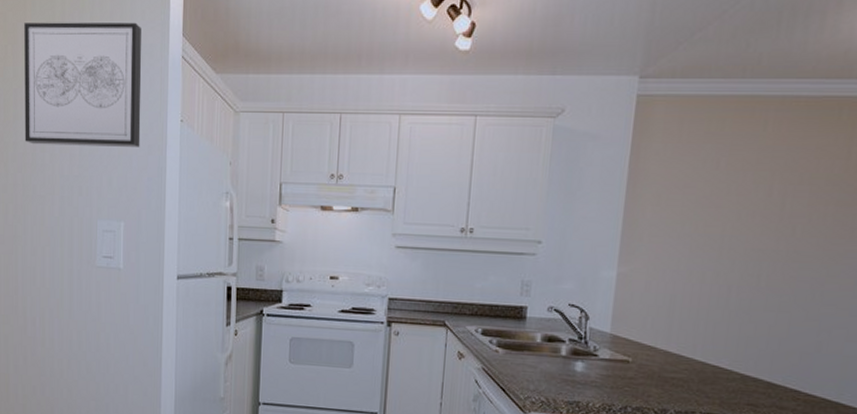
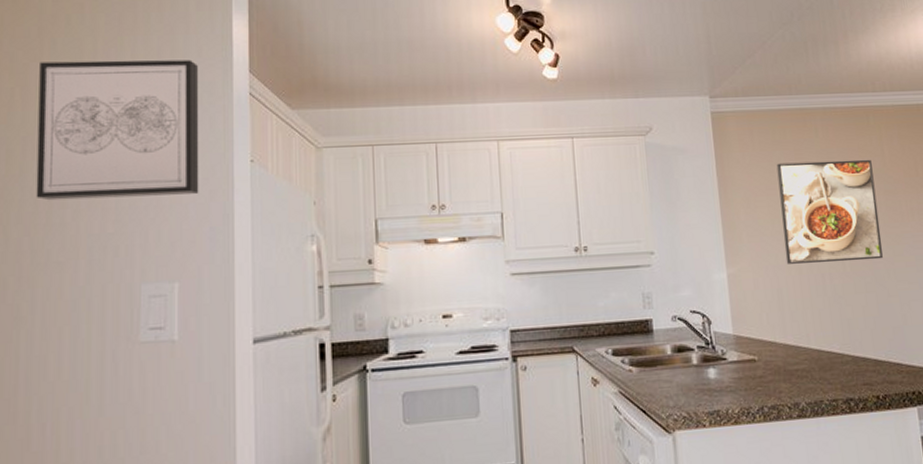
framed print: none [688,159,830,278] -> present [776,159,883,264]

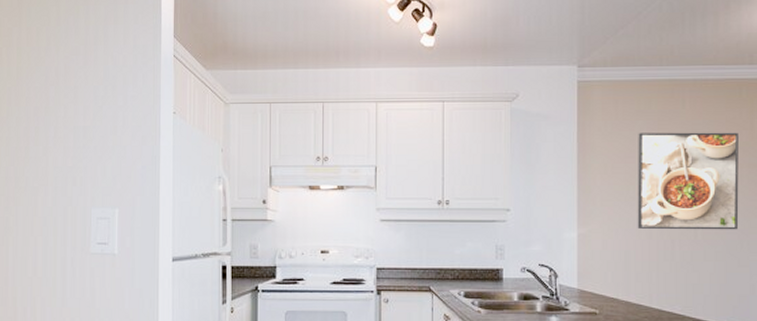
wall art: present [36,60,199,201] -> none [18,26,135,139]

